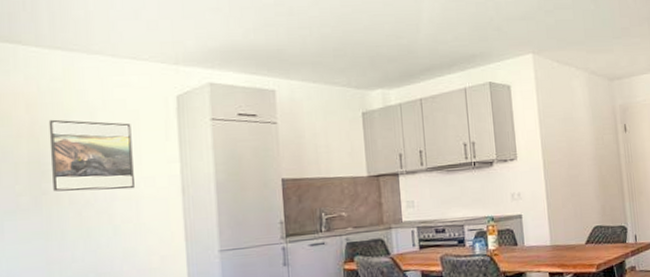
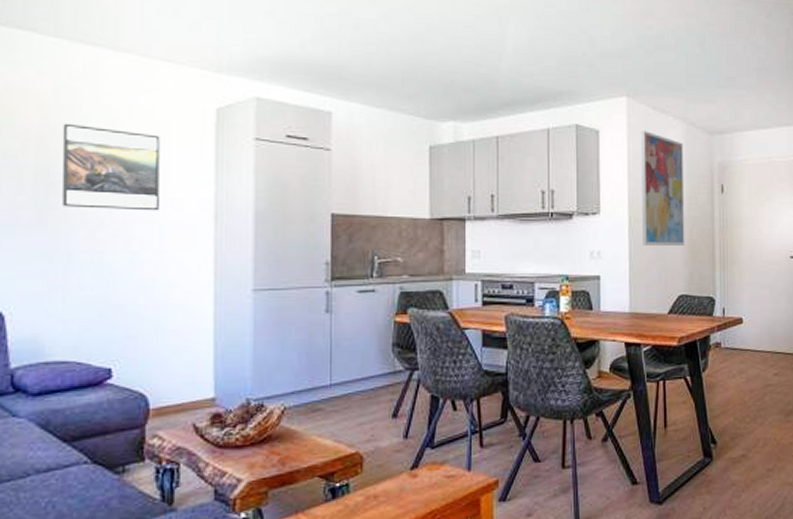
wall art: none [547,82,596,185] -> present [640,131,685,246]

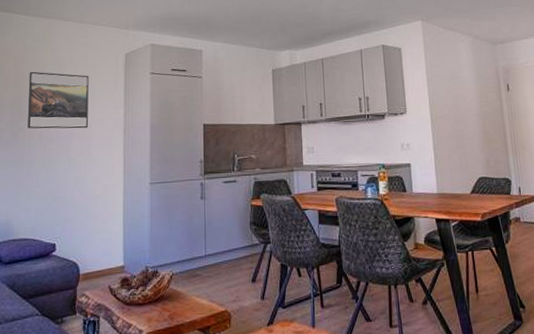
wall art: present [640,131,685,246] -> none [435,46,480,137]

